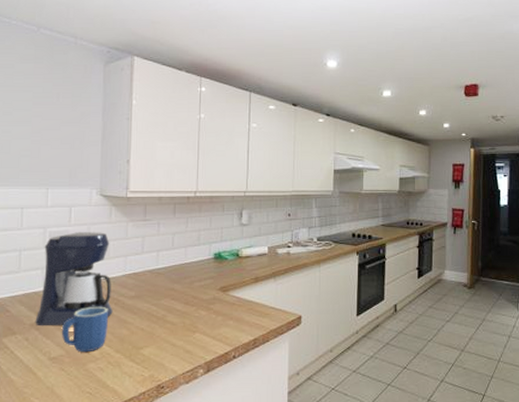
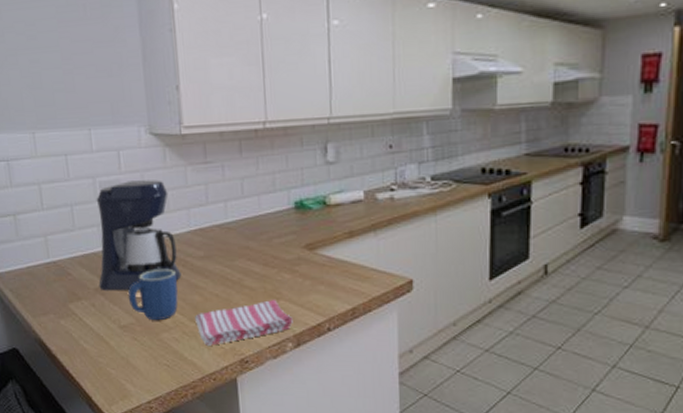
dish towel: none [121,333,205,374] -> present [195,300,293,346]

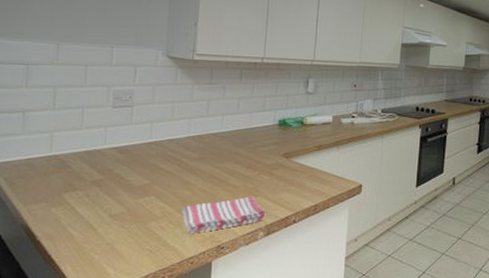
coffee maker: present [96,180,182,290] -> none [96,92,176,184]
mug: present [128,268,178,321] -> none [123,166,171,211]

